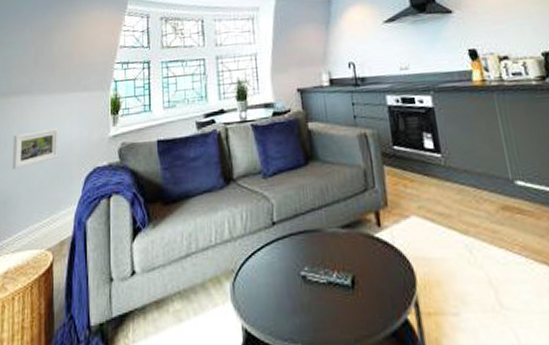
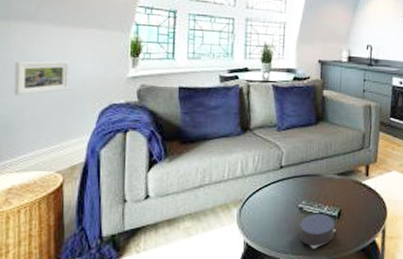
candle: none [305,283,353,336] -> present [299,214,336,249]

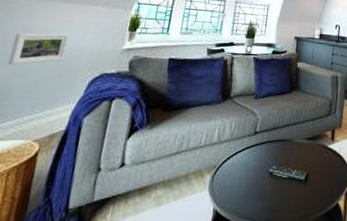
candle: present [299,214,336,249] -> none [267,178,302,215]

